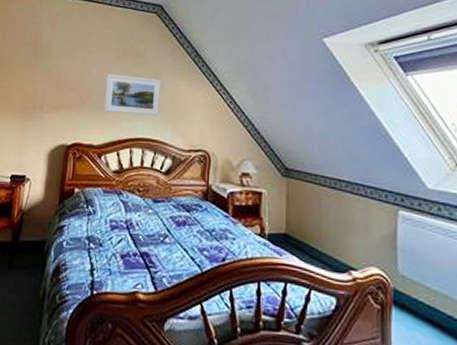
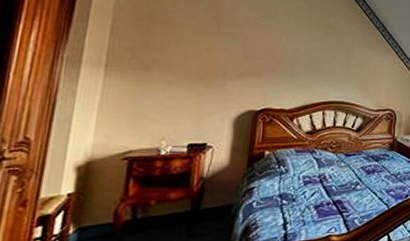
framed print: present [104,74,161,116] -> none [296,43,352,81]

